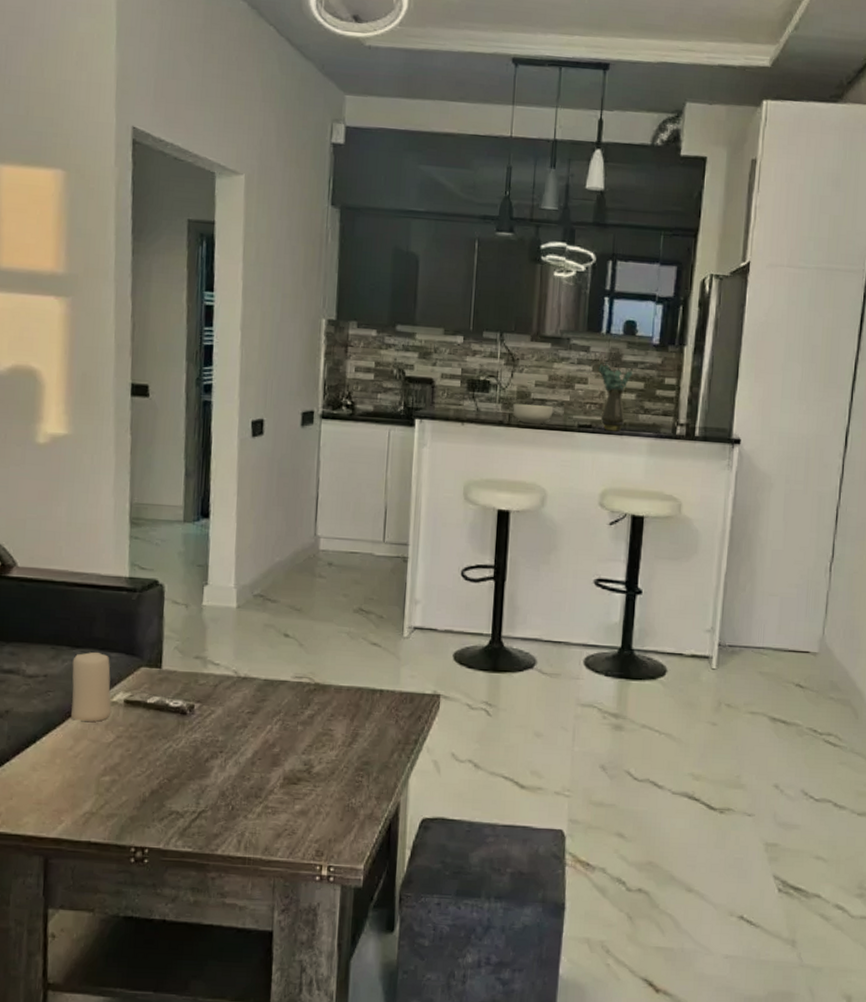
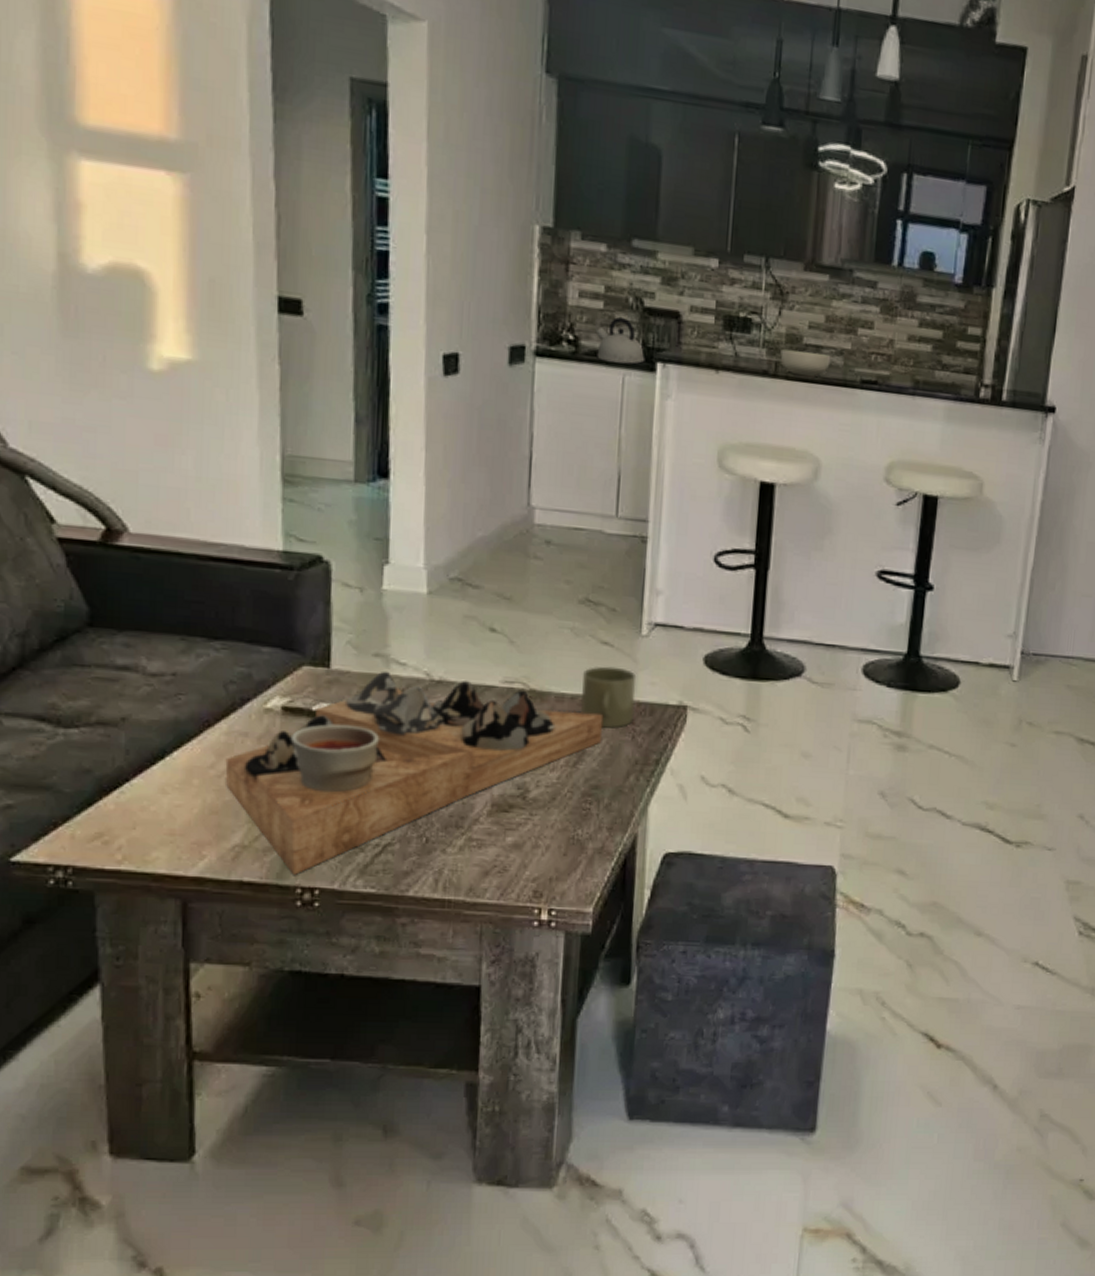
candle: present [70,652,112,722] -> none [209,645,266,733]
decorative tray: none [80,670,372,837] -> present [225,671,603,875]
mug: none [355,663,400,714] -> present [581,666,637,729]
kettle: none [367,385,406,421] -> present [595,316,645,364]
vase: present [597,360,633,432] -> none [886,300,930,391]

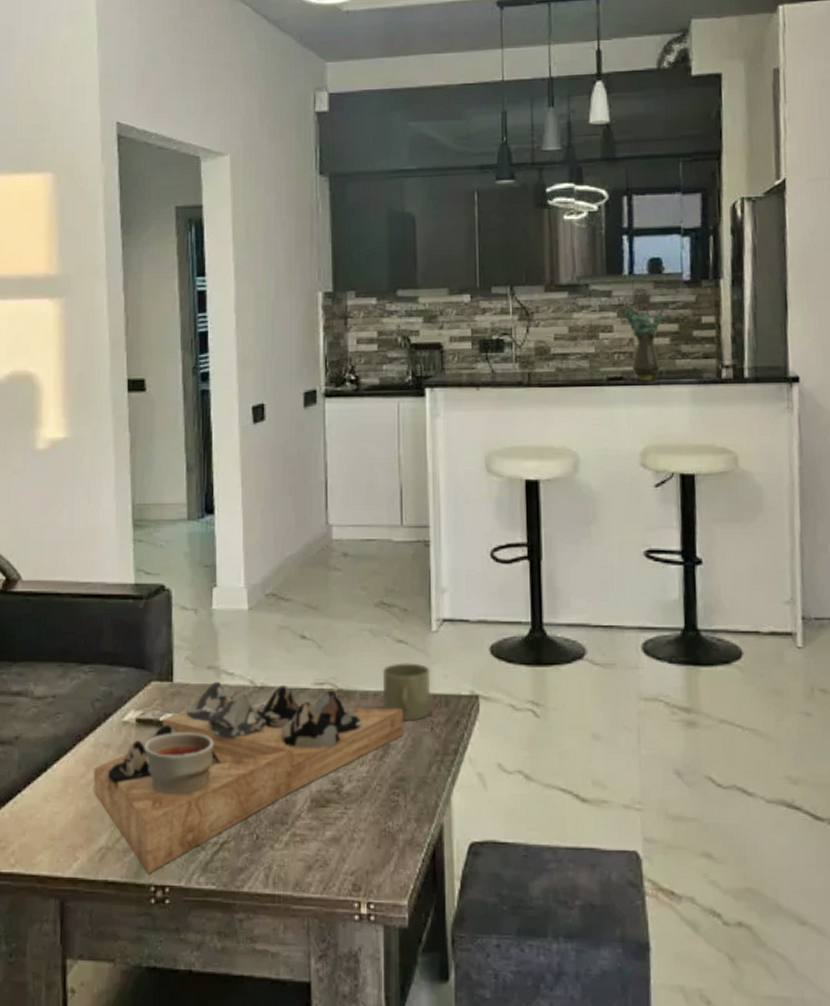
kettle: present [595,316,645,364] -> none [372,354,415,393]
bowl: present [780,349,831,379] -> none [532,360,578,383]
vase: none [886,300,930,391] -> present [623,304,664,382]

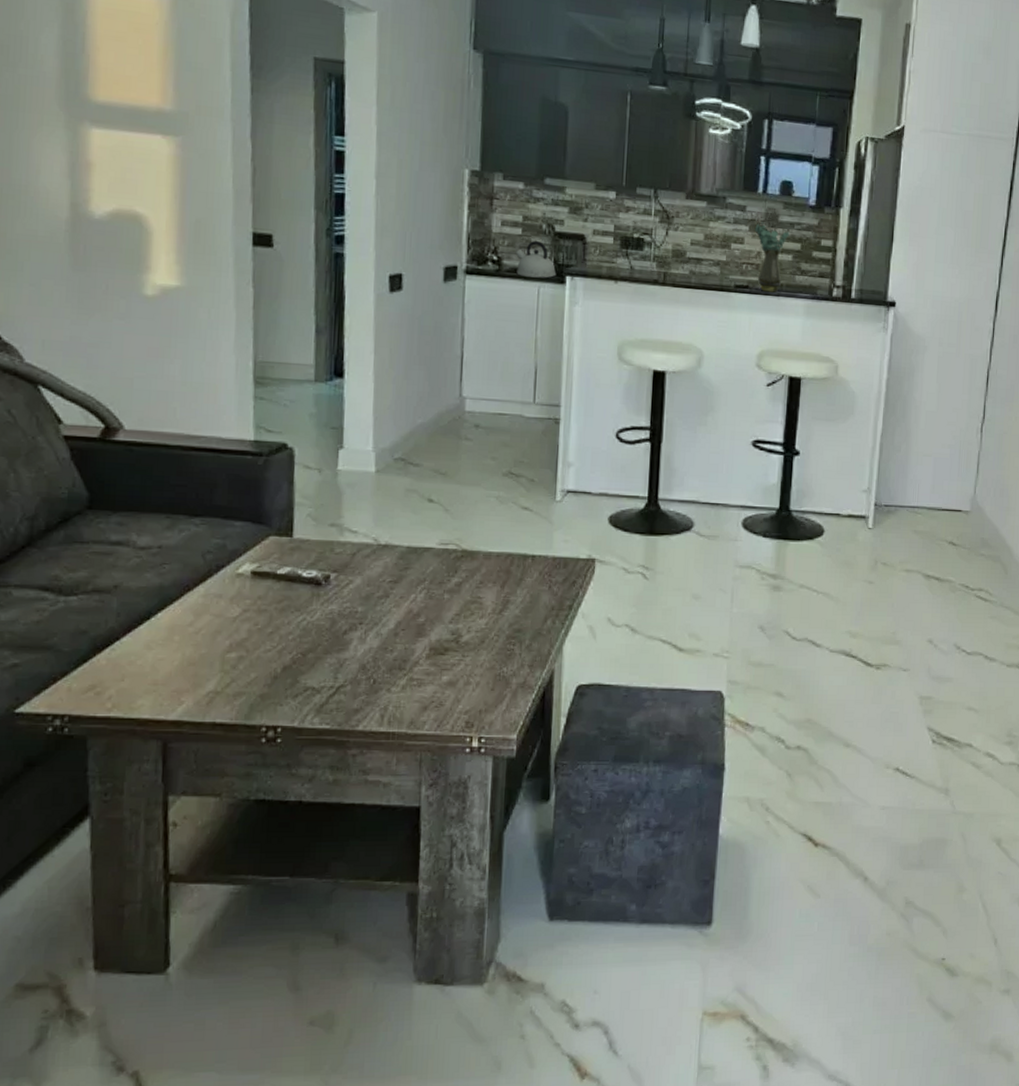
decorative tray: present [93,681,404,874] -> none [202,538,524,715]
kettle: none [372,354,415,393] -> present [515,240,557,278]
mug: present [382,663,431,721] -> none [505,528,552,580]

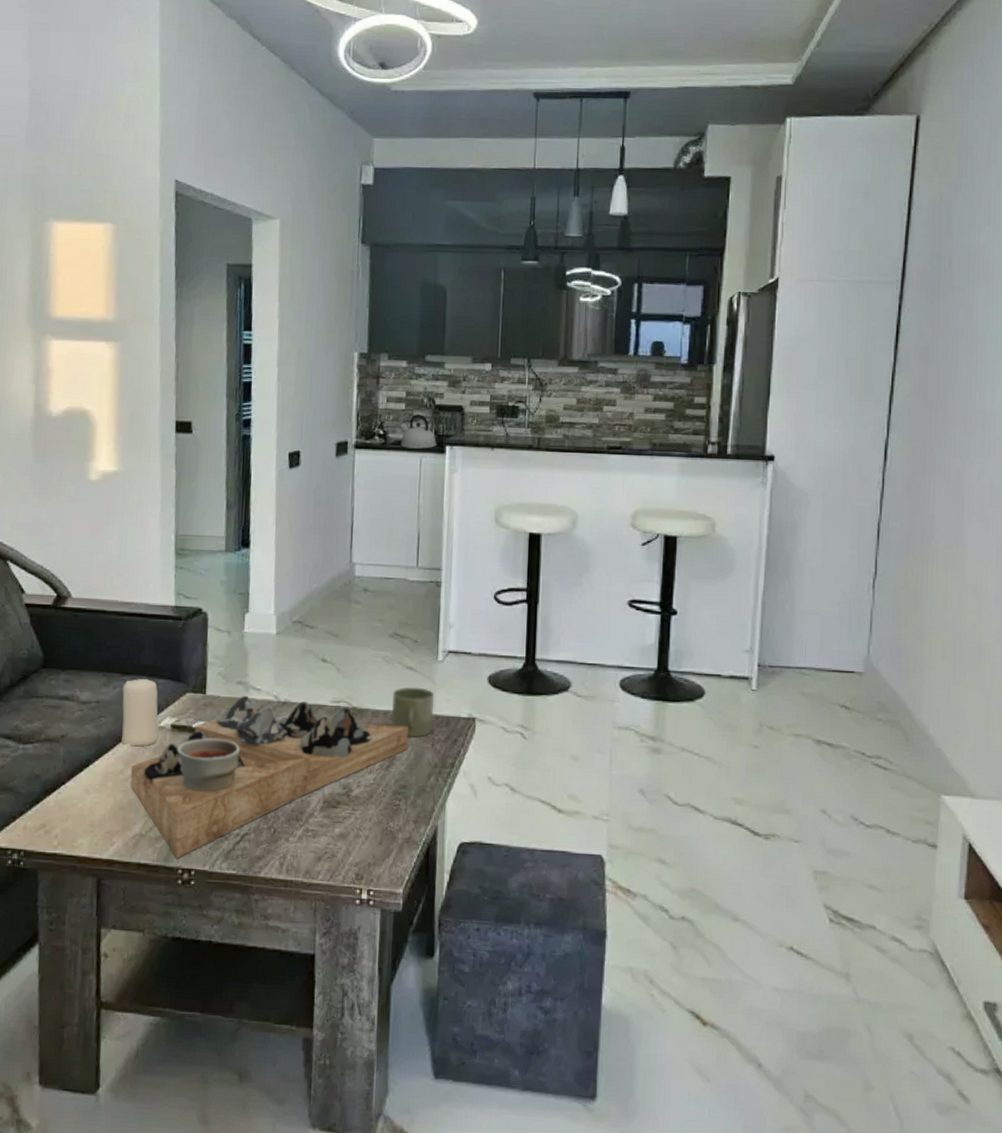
candle: none [189,520,237,595] -> present [121,678,160,746]
decorative tray: none [202,538,524,715] -> present [130,695,409,858]
mug: none [505,528,552,580] -> present [392,687,435,738]
vase: present [754,220,790,293] -> none [626,382,662,452]

